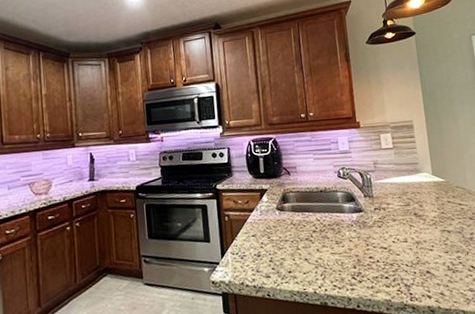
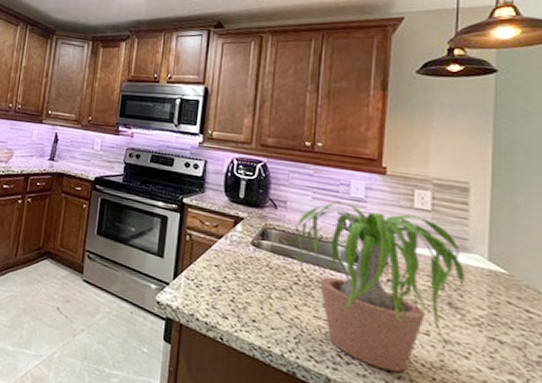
potted plant: none [296,154,443,278] -> present [279,200,495,373]

